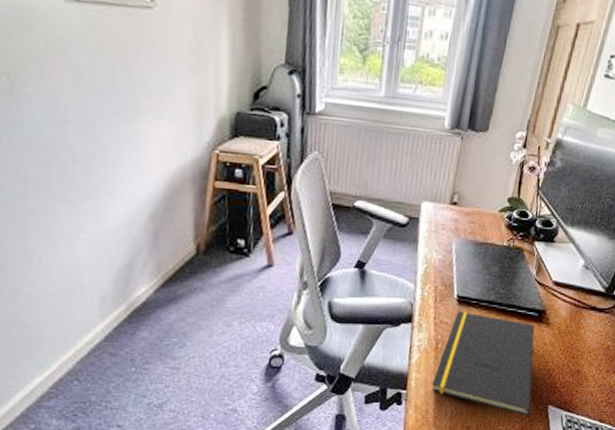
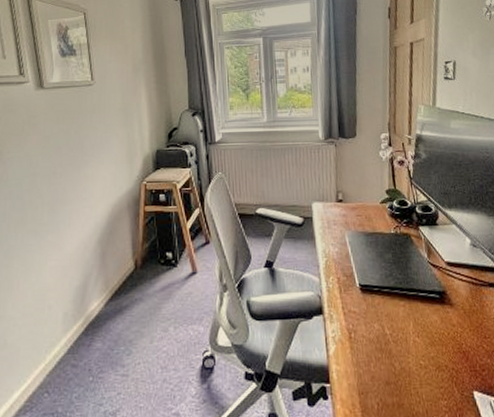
notepad: present [432,311,535,417] -> none [353,299,457,406]

